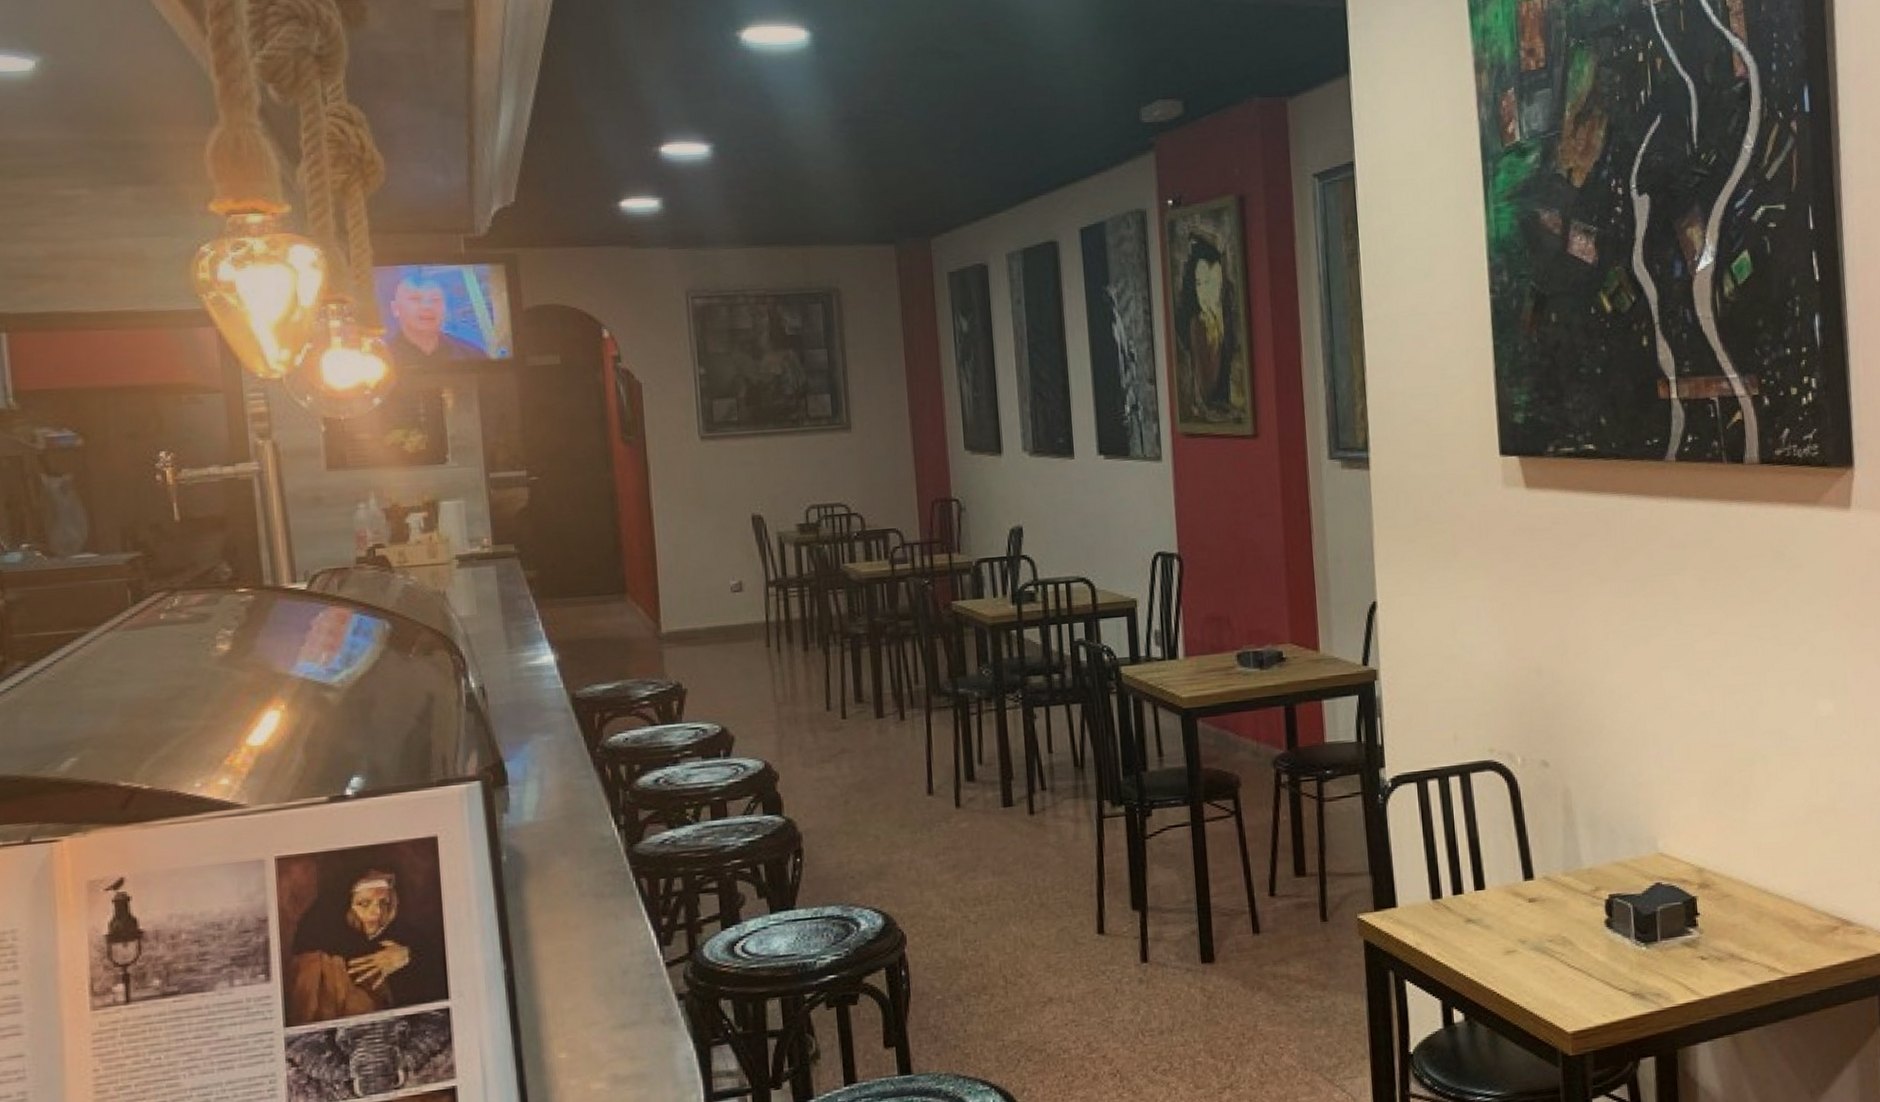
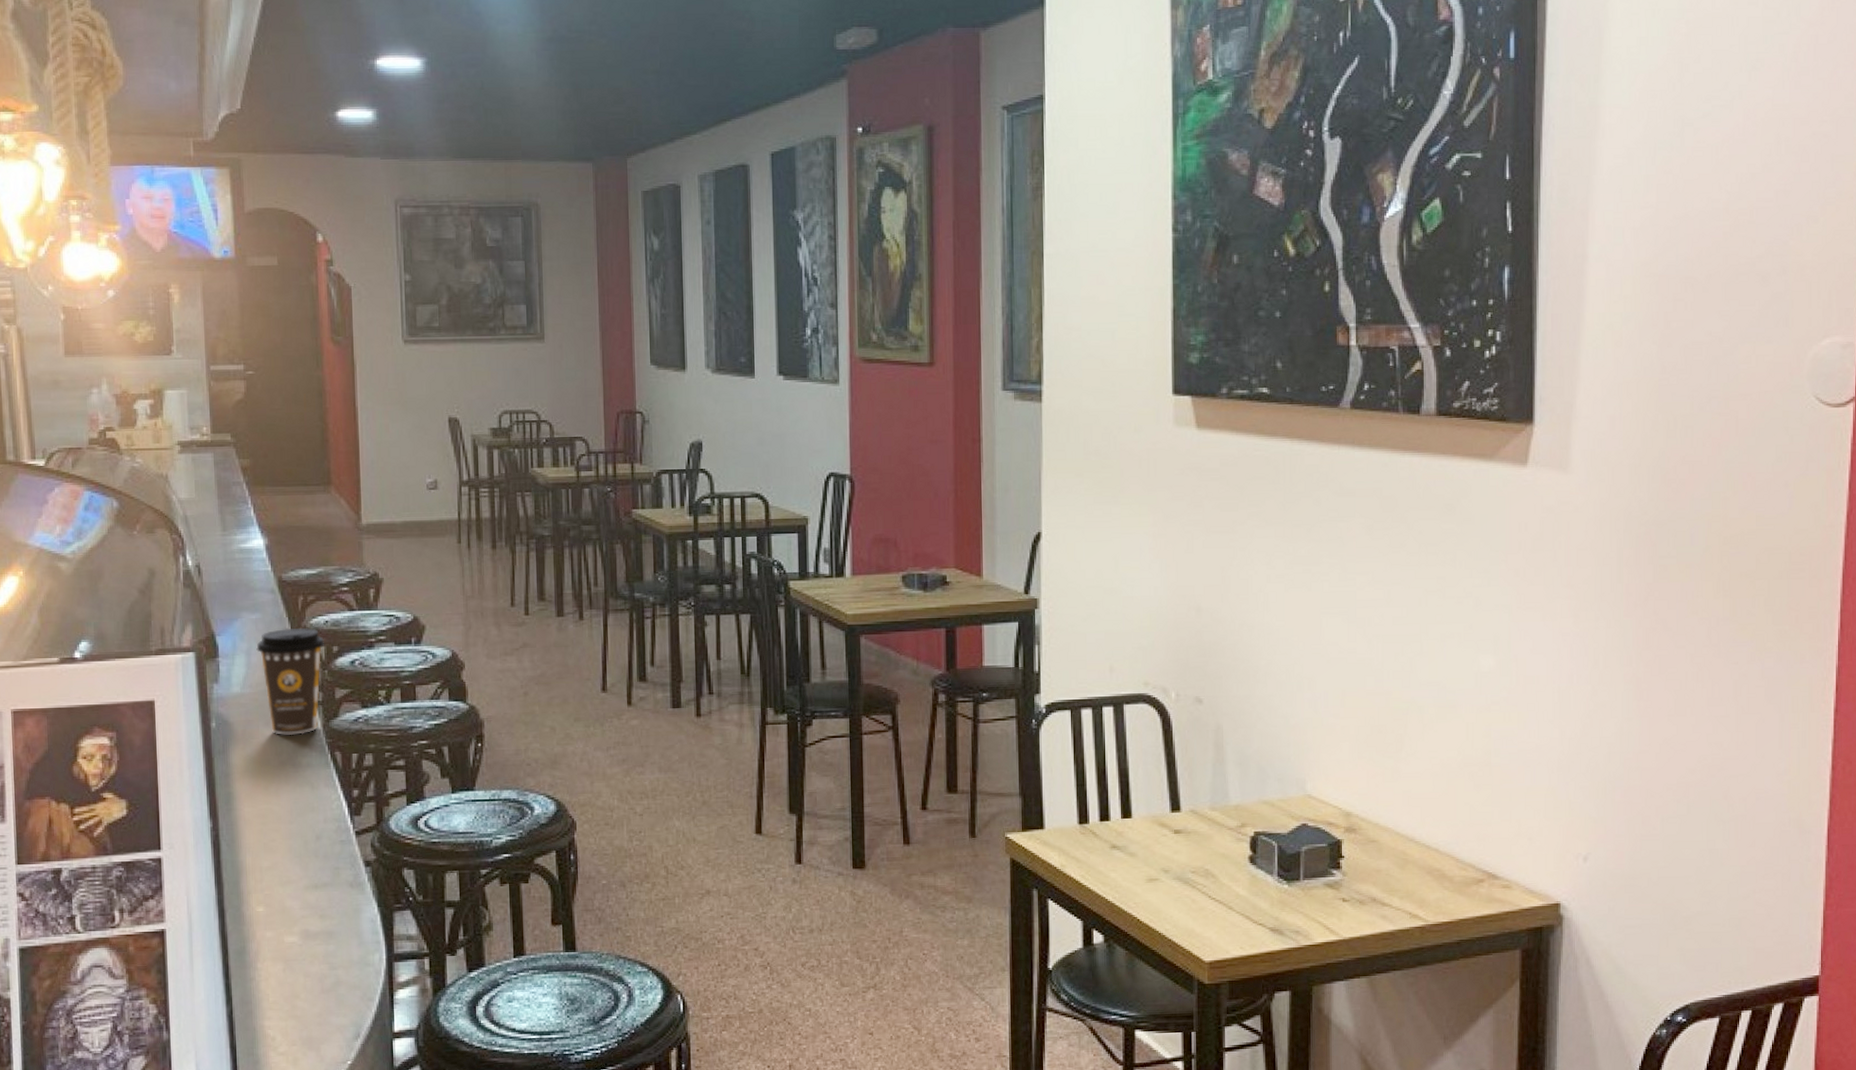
coffee cup: none [550,747,625,864] -> present [256,628,324,735]

